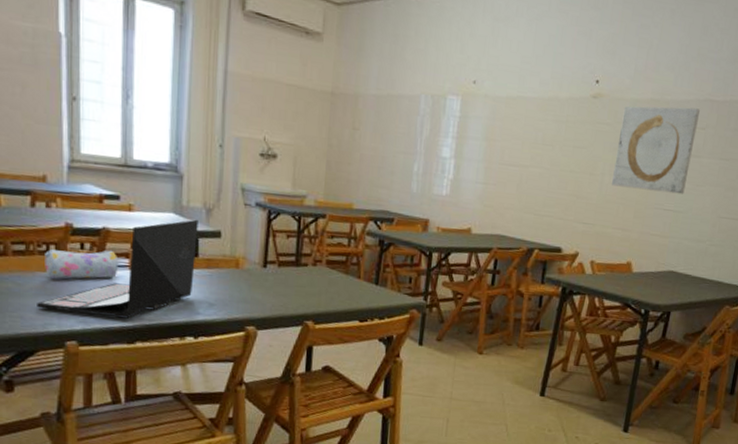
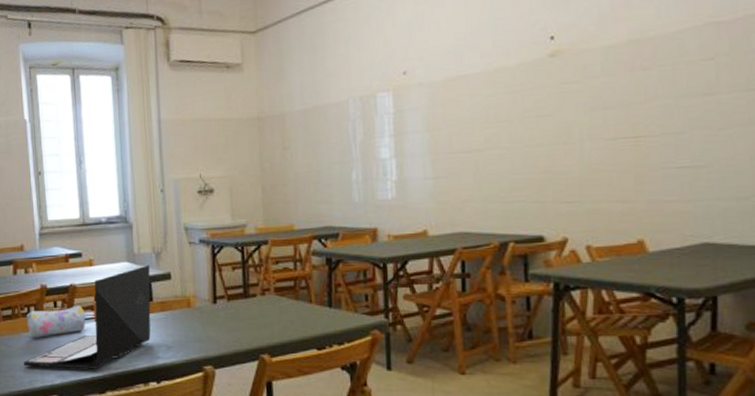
wall art: present [611,106,700,195] -> none [593,37,703,152]

